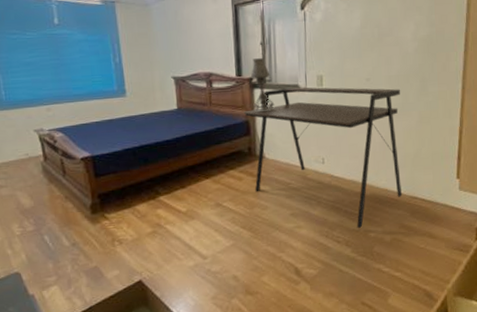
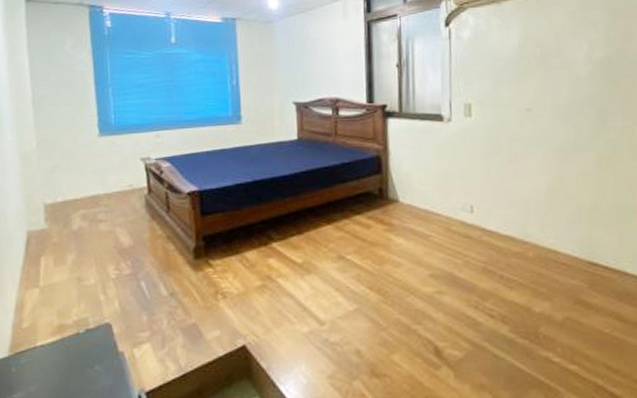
desk: present [243,87,403,229] -> none [374,117,578,301]
table lamp: present [249,58,275,113] -> none [382,82,413,147]

